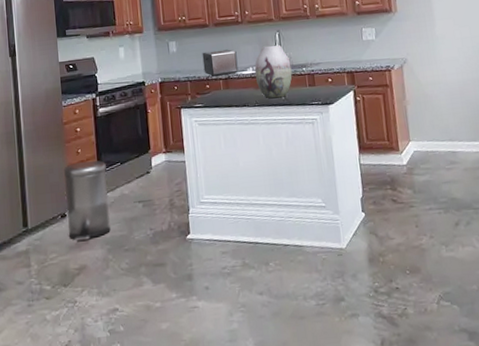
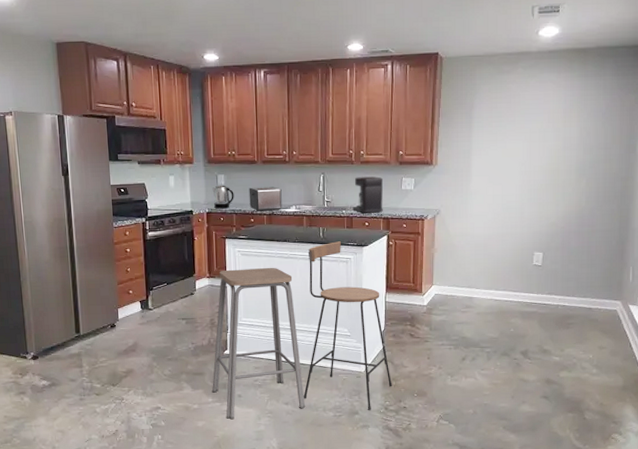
pedal bin: present [63,160,110,241] -> none [113,279,156,349]
kettle: none [164,52,188,78] -> present [212,185,234,209]
bar stool: none [175,135,283,318] -> present [212,267,306,420]
vase: present [254,45,292,99] -> none [297,186,332,237]
bar stool: none [269,101,380,295] -> present [303,241,393,410]
coffee maker: none [311,29,346,69] -> present [352,176,383,213]

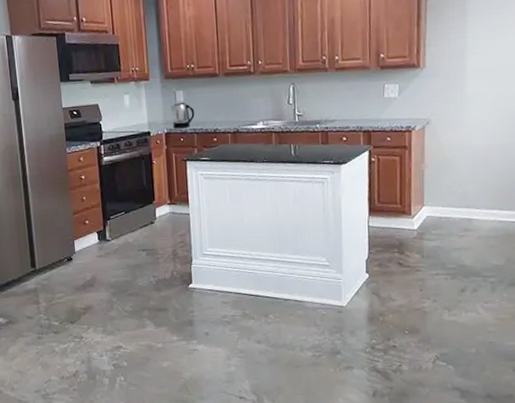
bar stool: present [212,267,306,420] -> none [176,191,281,360]
toaster: present [249,187,282,211] -> none [210,101,248,129]
bar stool: present [303,241,393,410] -> none [277,159,379,349]
coffee maker: present [352,176,383,213] -> none [327,84,363,127]

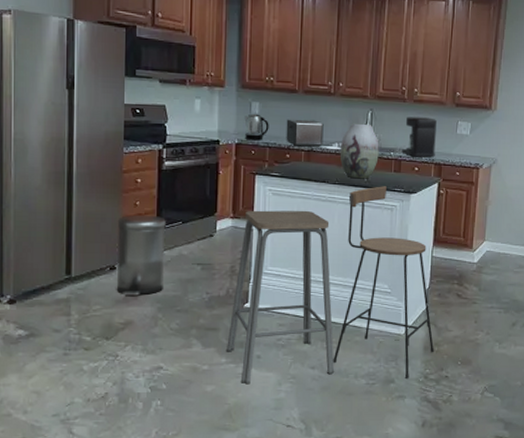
pedal bin: none [68,208,115,283] -> present [117,214,166,296]
bar stool: none [176,191,281,360] -> present [227,210,335,385]
toaster: none [210,101,248,129] -> present [286,119,324,147]
vase: none [265,99,305,155] -> present [339,123,379,179]
bar stool: none [277,159,379,349] -> present [333,186,435,378]
coffee maker: none [327,84,363,127] -> present [402,116,437,158]

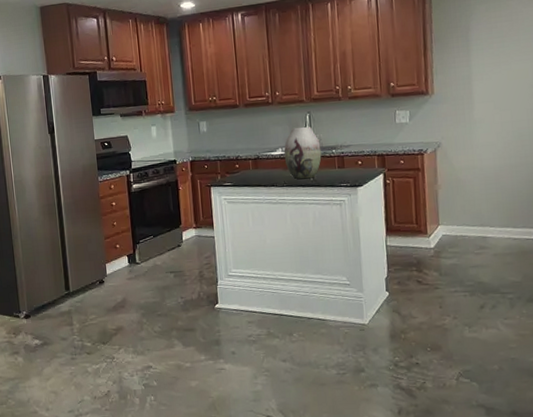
pedal bin: present [117,214,166,296] -> none [100,232,144,305]
bar stool: present [227,210,335,385] -> none [204,214,305,379]
kettle: present [244,113,269,141] -> none [195,132,218,157]
toaster: present [286,119,324,147] -> none [232,130,268,156]
bar stool: present [333,186,435,378] -> none [297,183,401,367]
coffee maker: present [402,116,437,158] -> none [343,111,377,152]

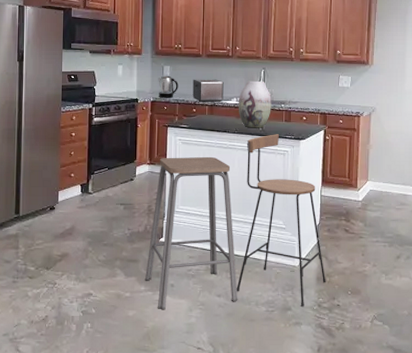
kettle: none [195,132,218,157] -> present [158,75,178,98]
bar stool: none [204,214,305,379] -> present [145,156,238,310]
toaster: none [232,130,268,156] -> present [192,79,224,102]
bar stool: none [297,183,401,367] -> present [236,134,326,307]

